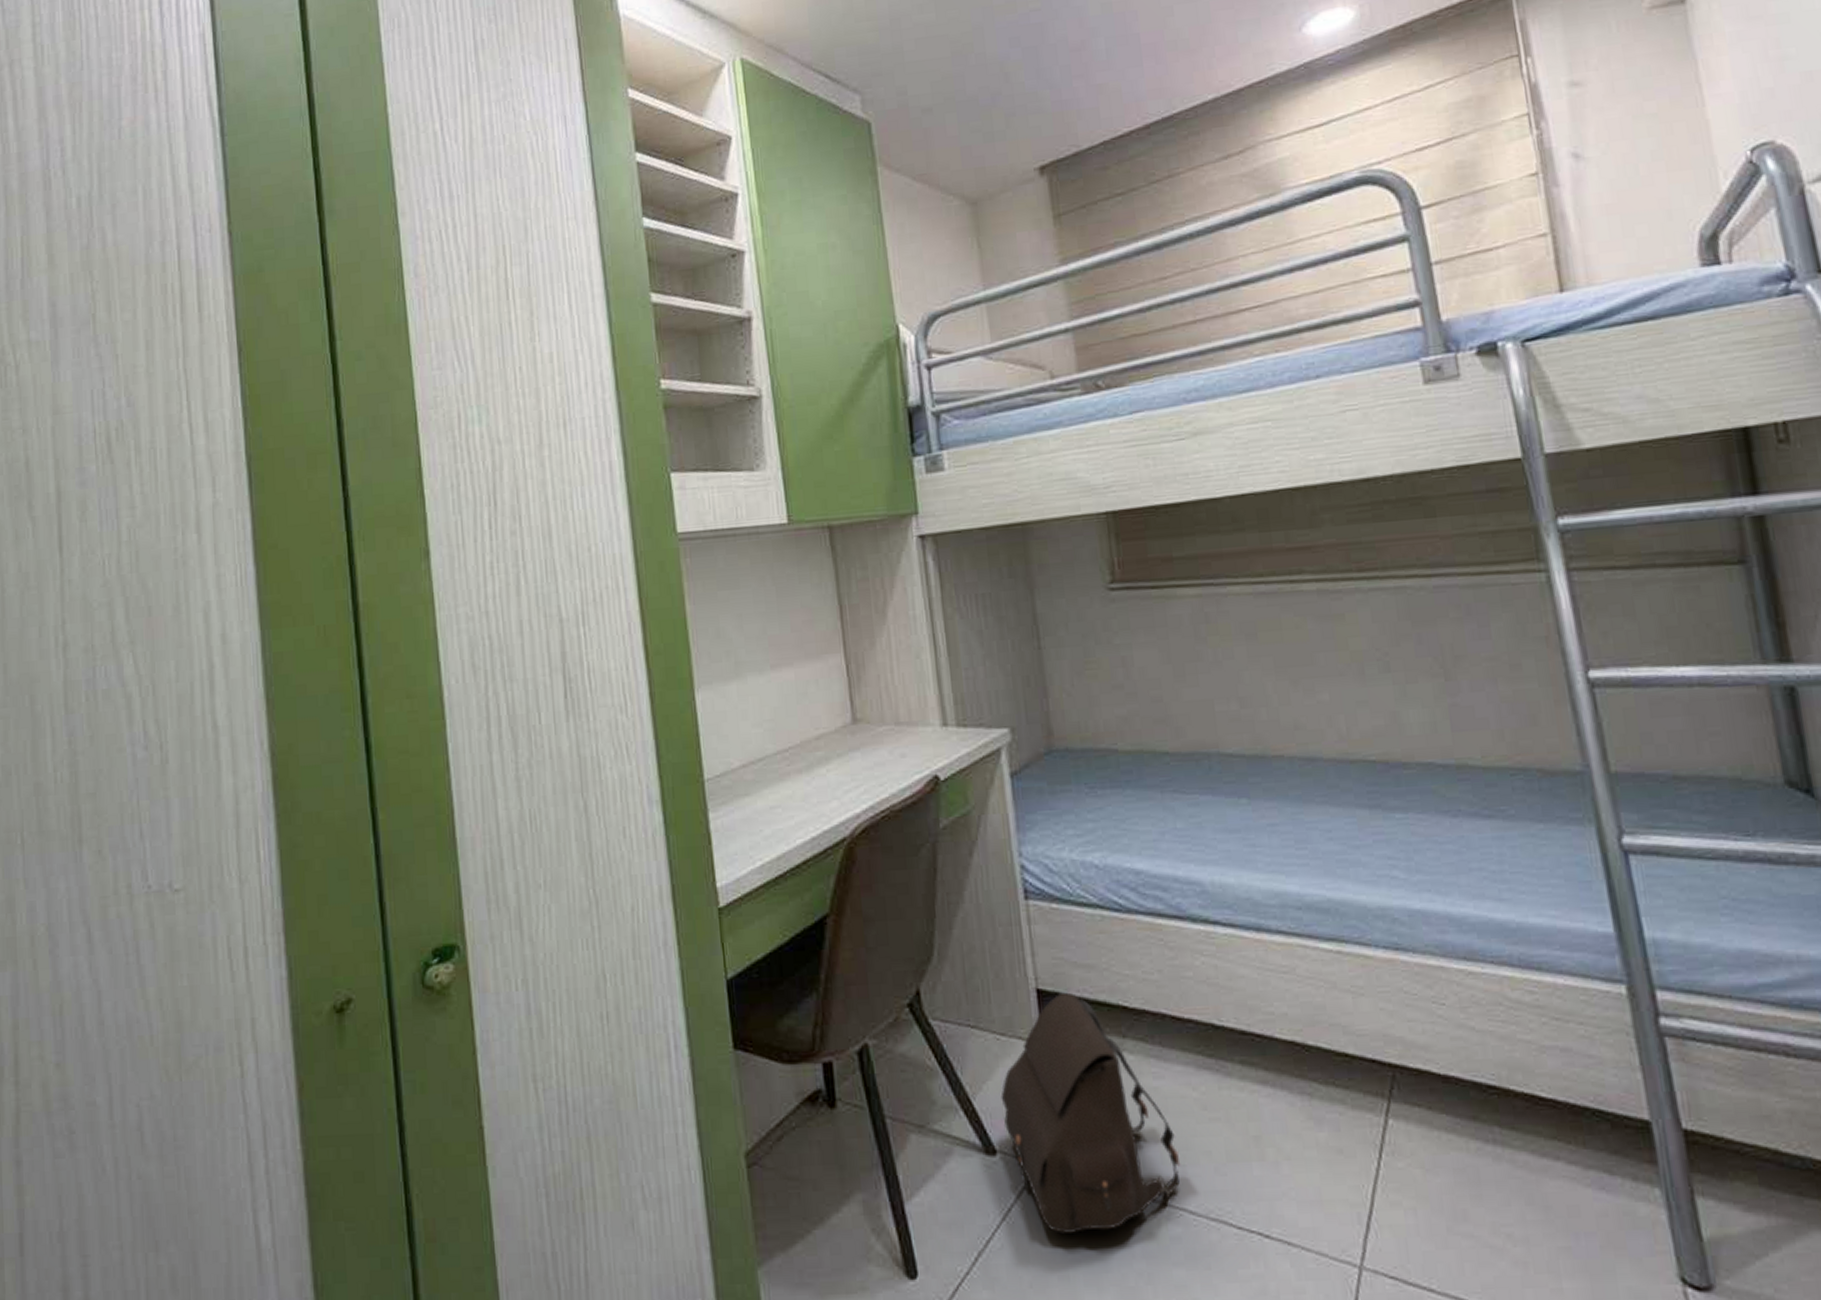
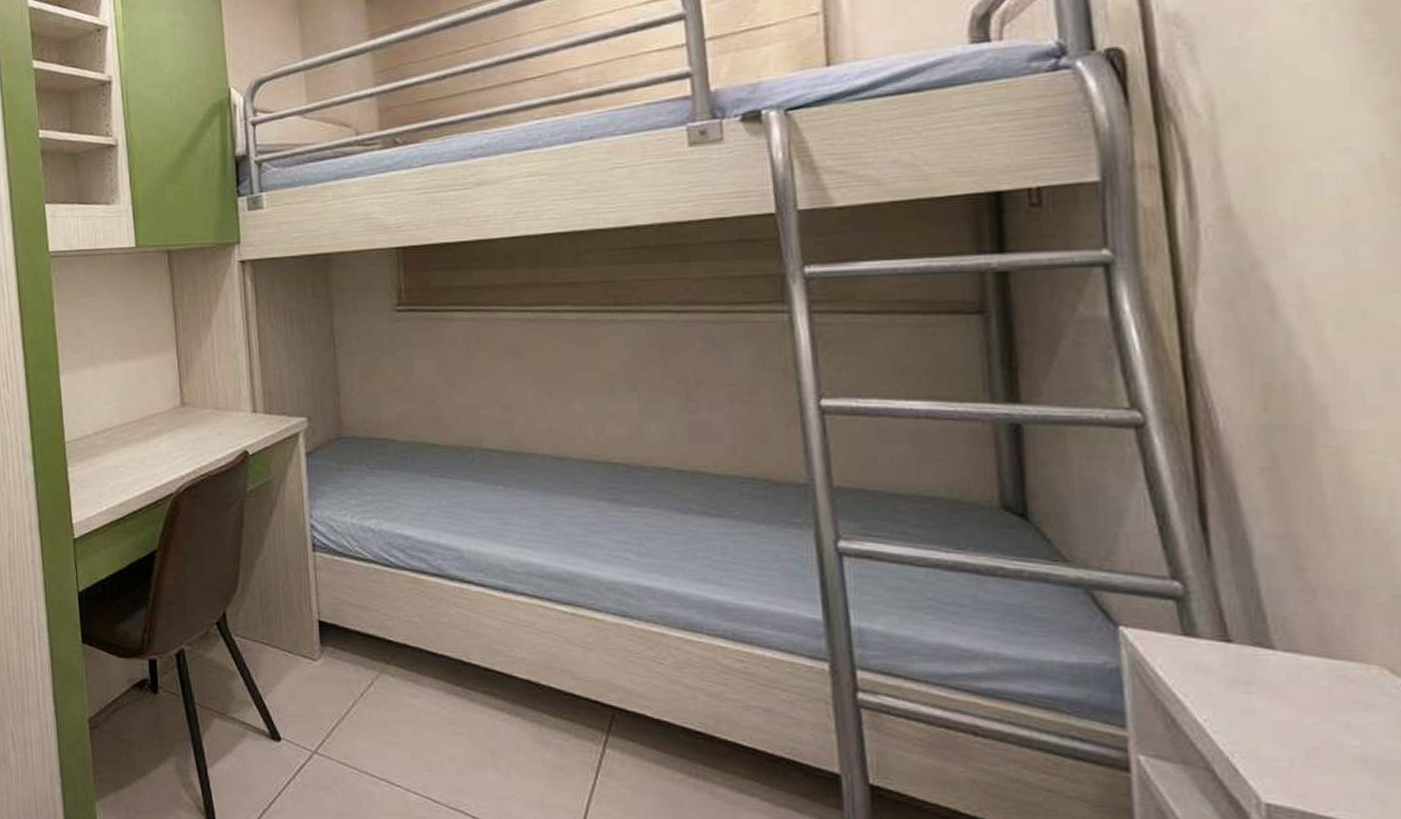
satchel: present [1000,992,1181,1233] -> none [286,625,428,806]

